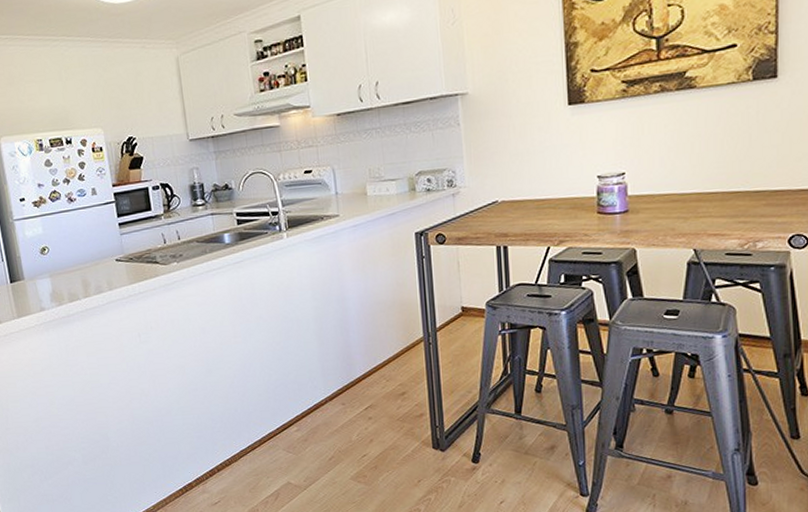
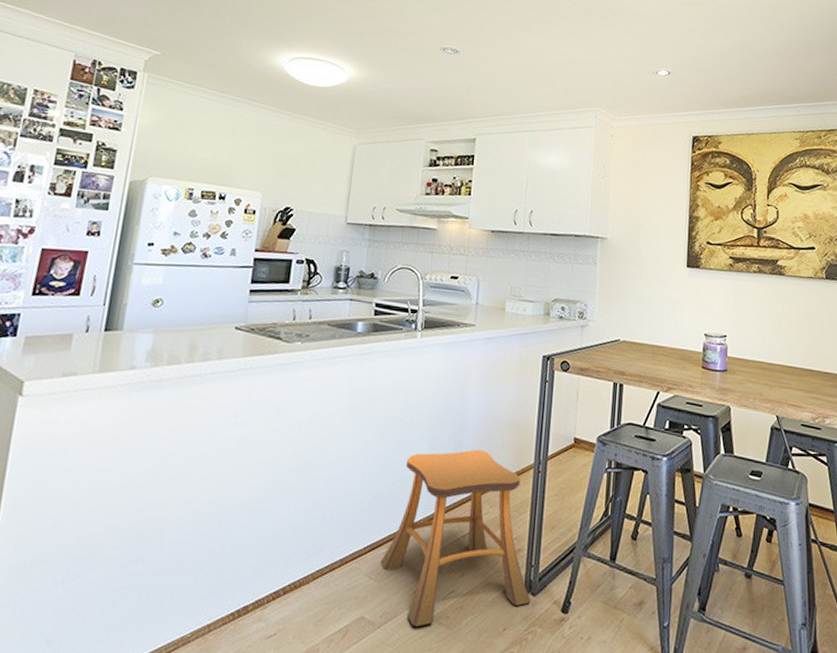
stool: none [294,331,441,486] -> present [380,449,531,626]

